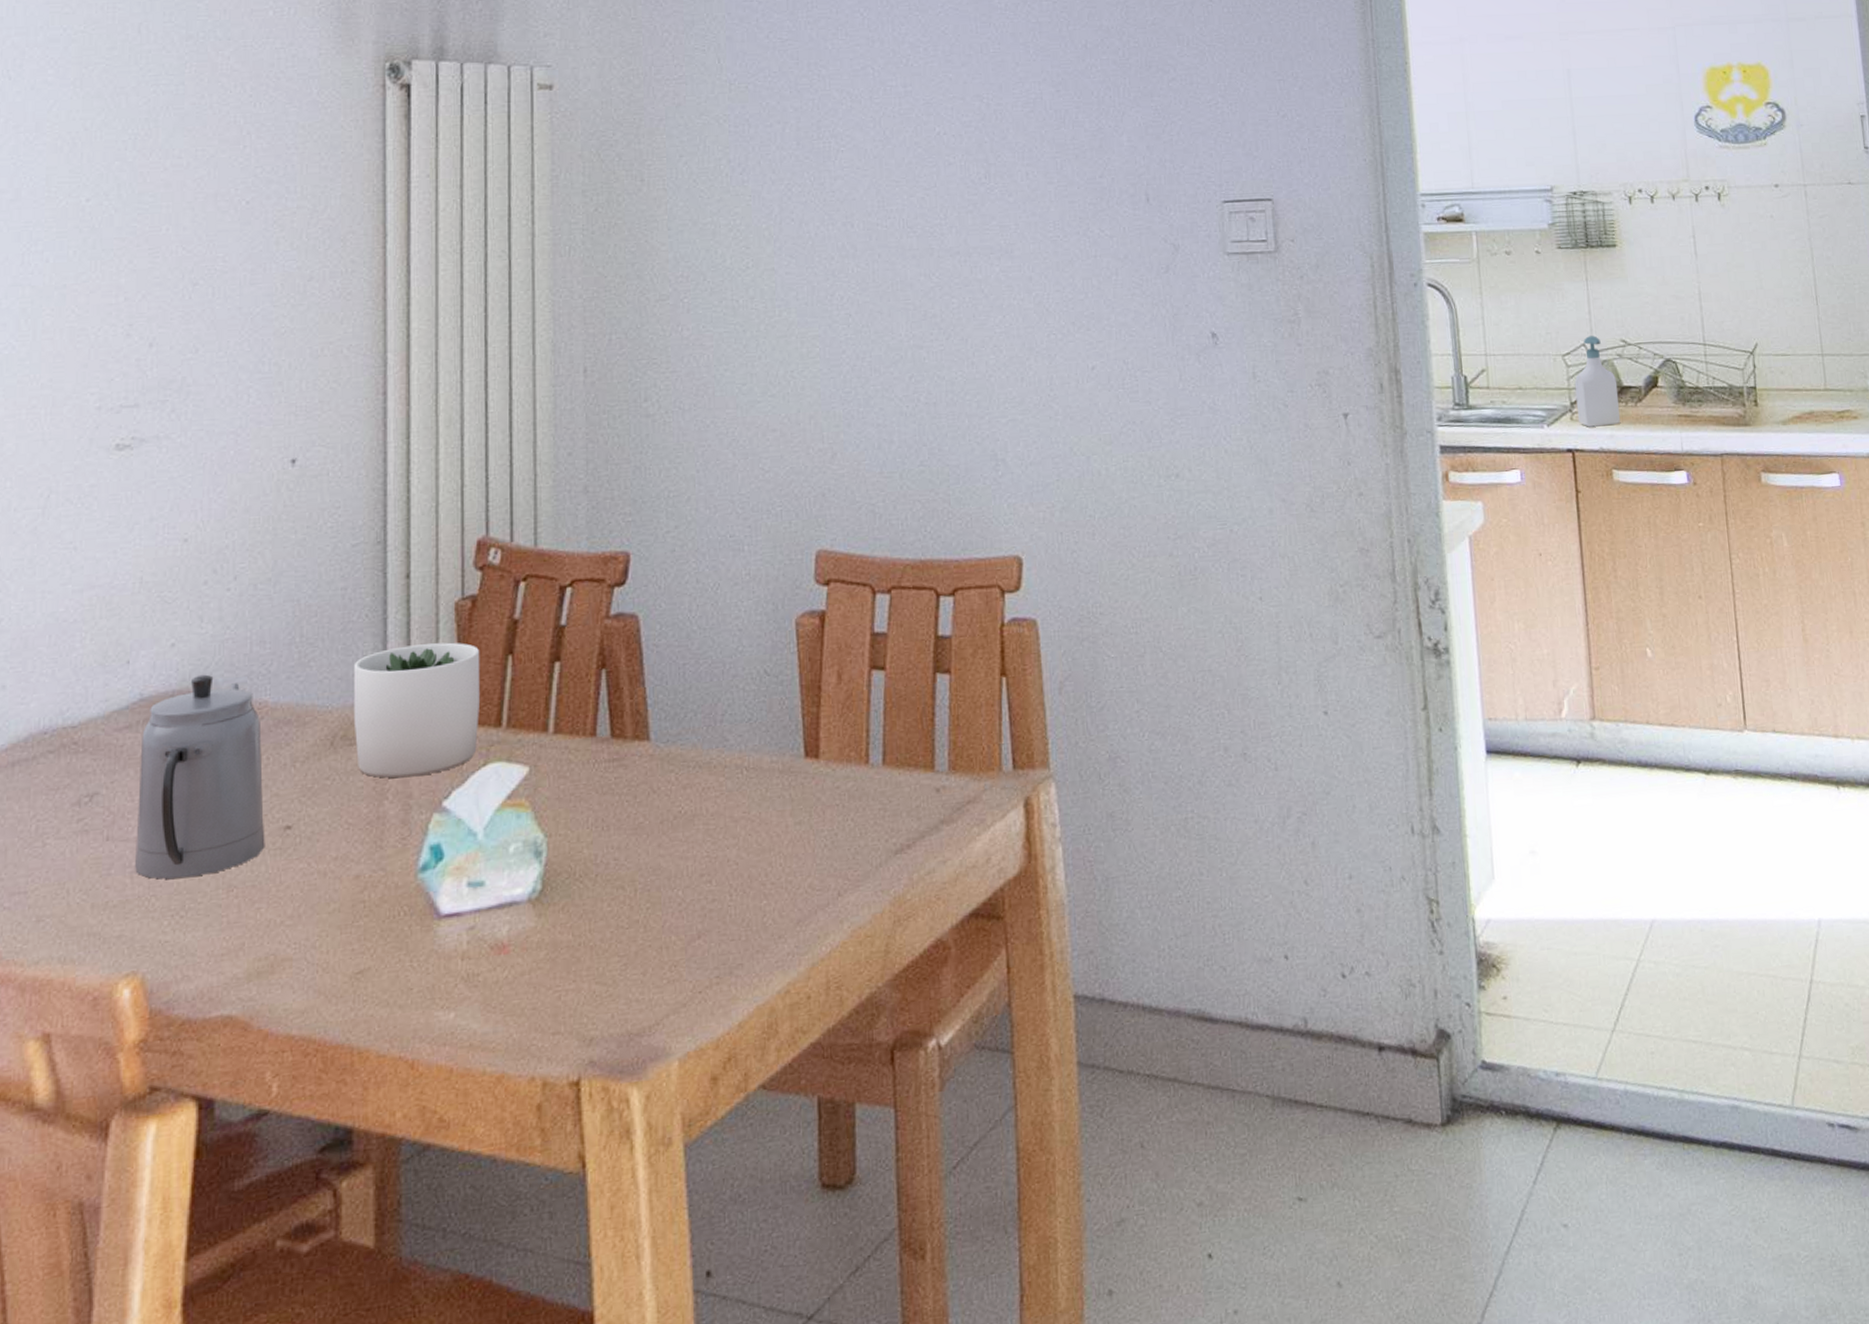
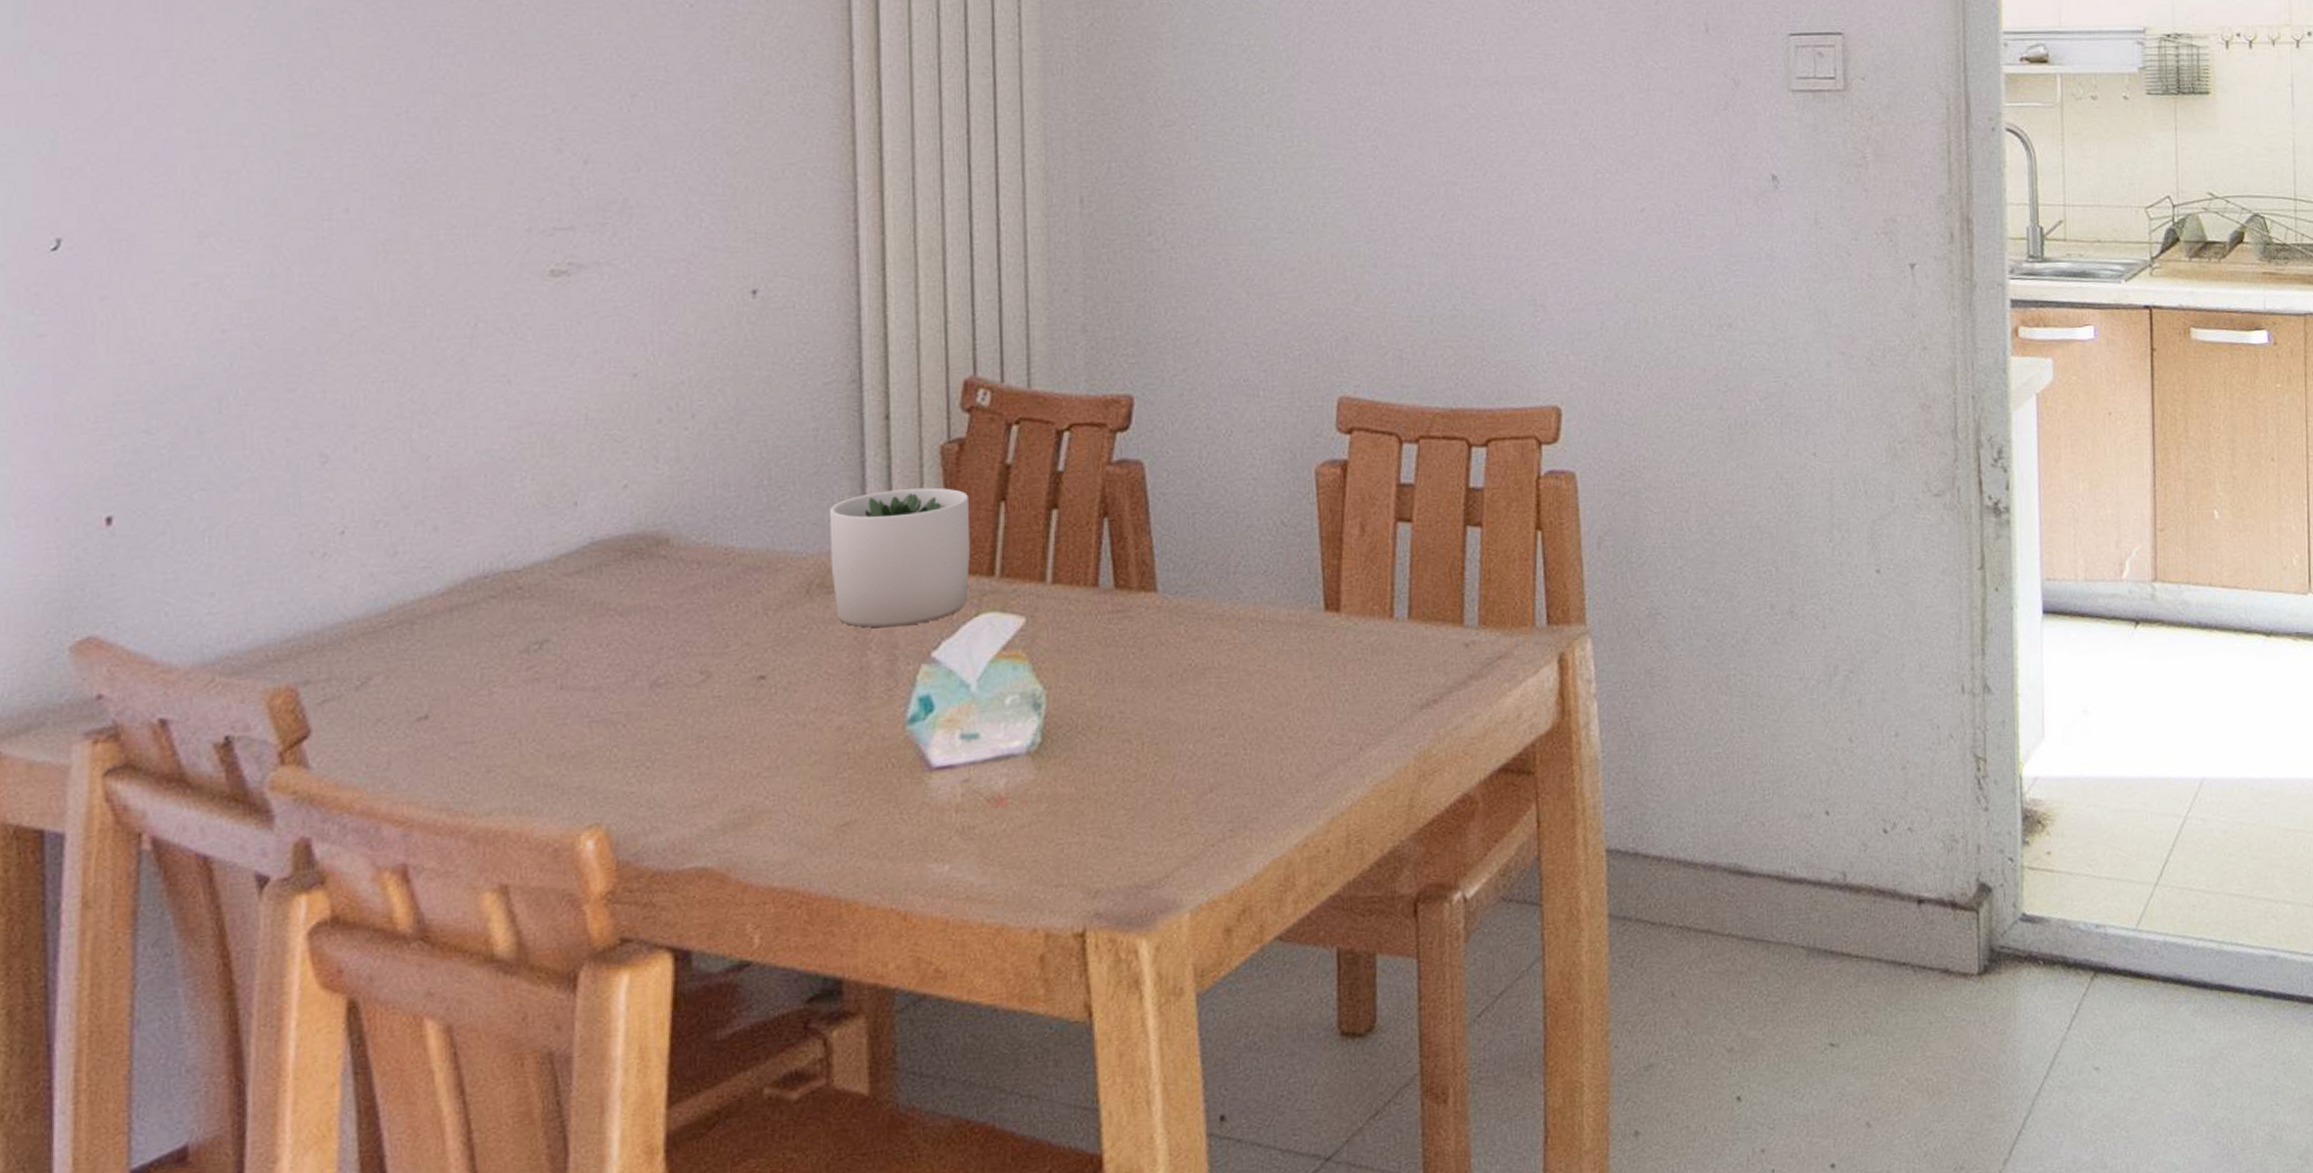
teapot: present [134,674,265,880] -> none [592,517,737,730]
soap bottle: present [1574,335,1621,427] -> none [2156,187,2203,283]

